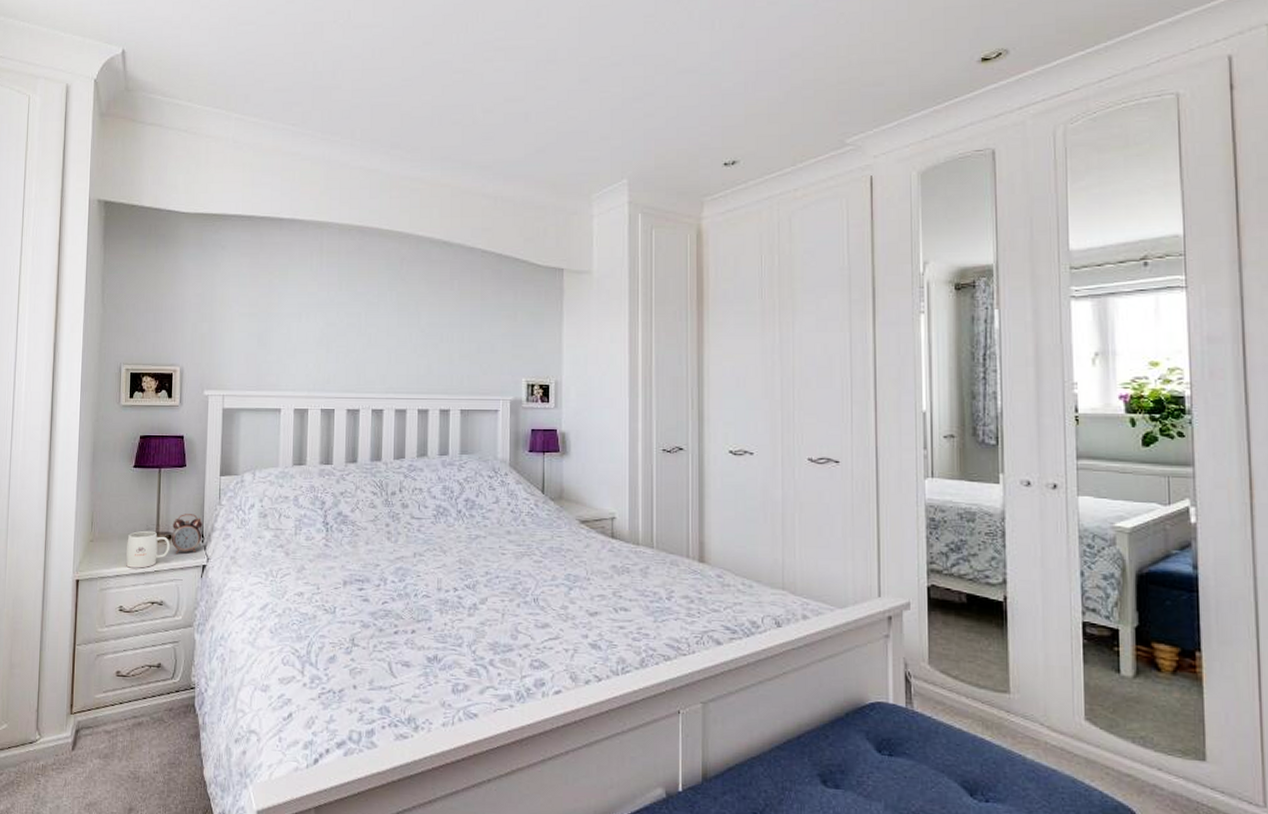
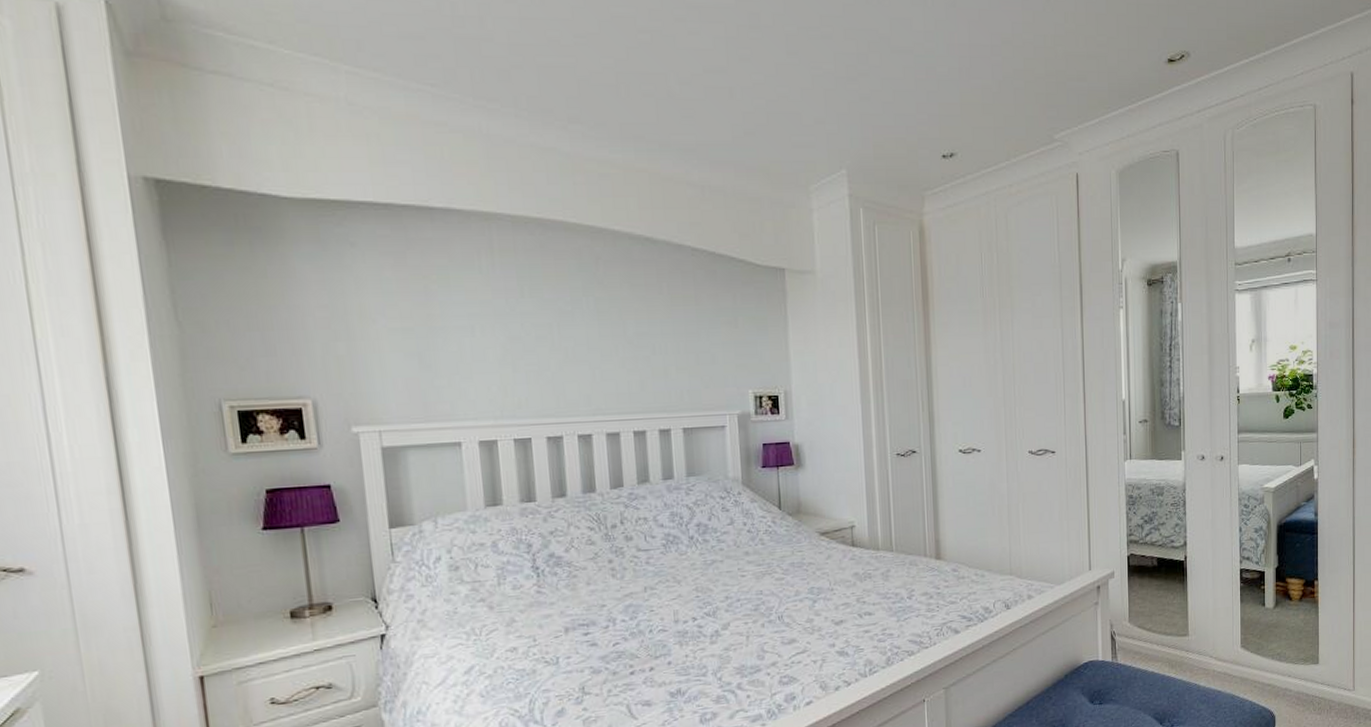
mug: present [125,530,171,569] -> none [267,603,333,652]
alarm clock: present [171,514,203,555] -> none [331,577,375,627]

